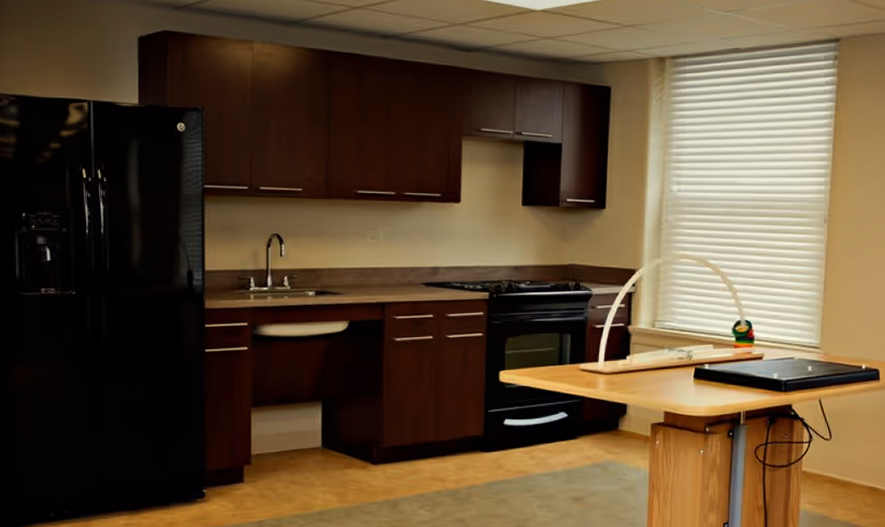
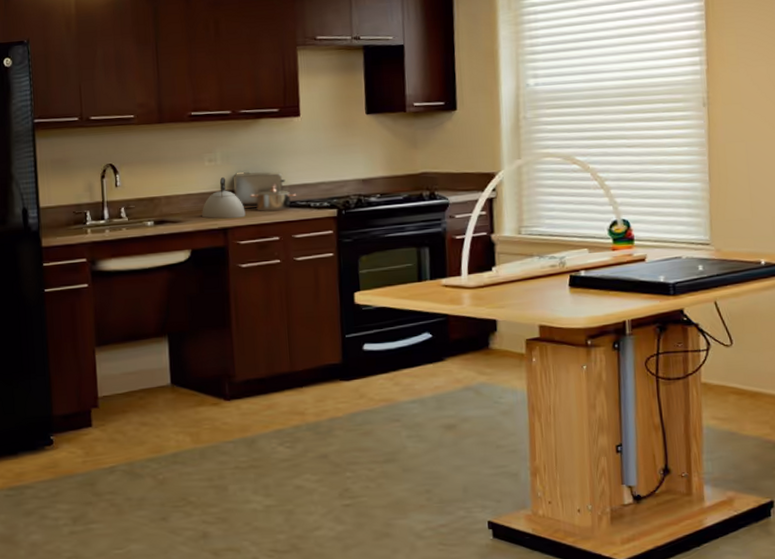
kettle: none [361,254,403,295] -> present [201,176,246,219]
toaster: none [393,252,443,285] -> present [233,171,286,208]
cooking pot: none [408,267,453,290] -> present [250,186,297,212]

